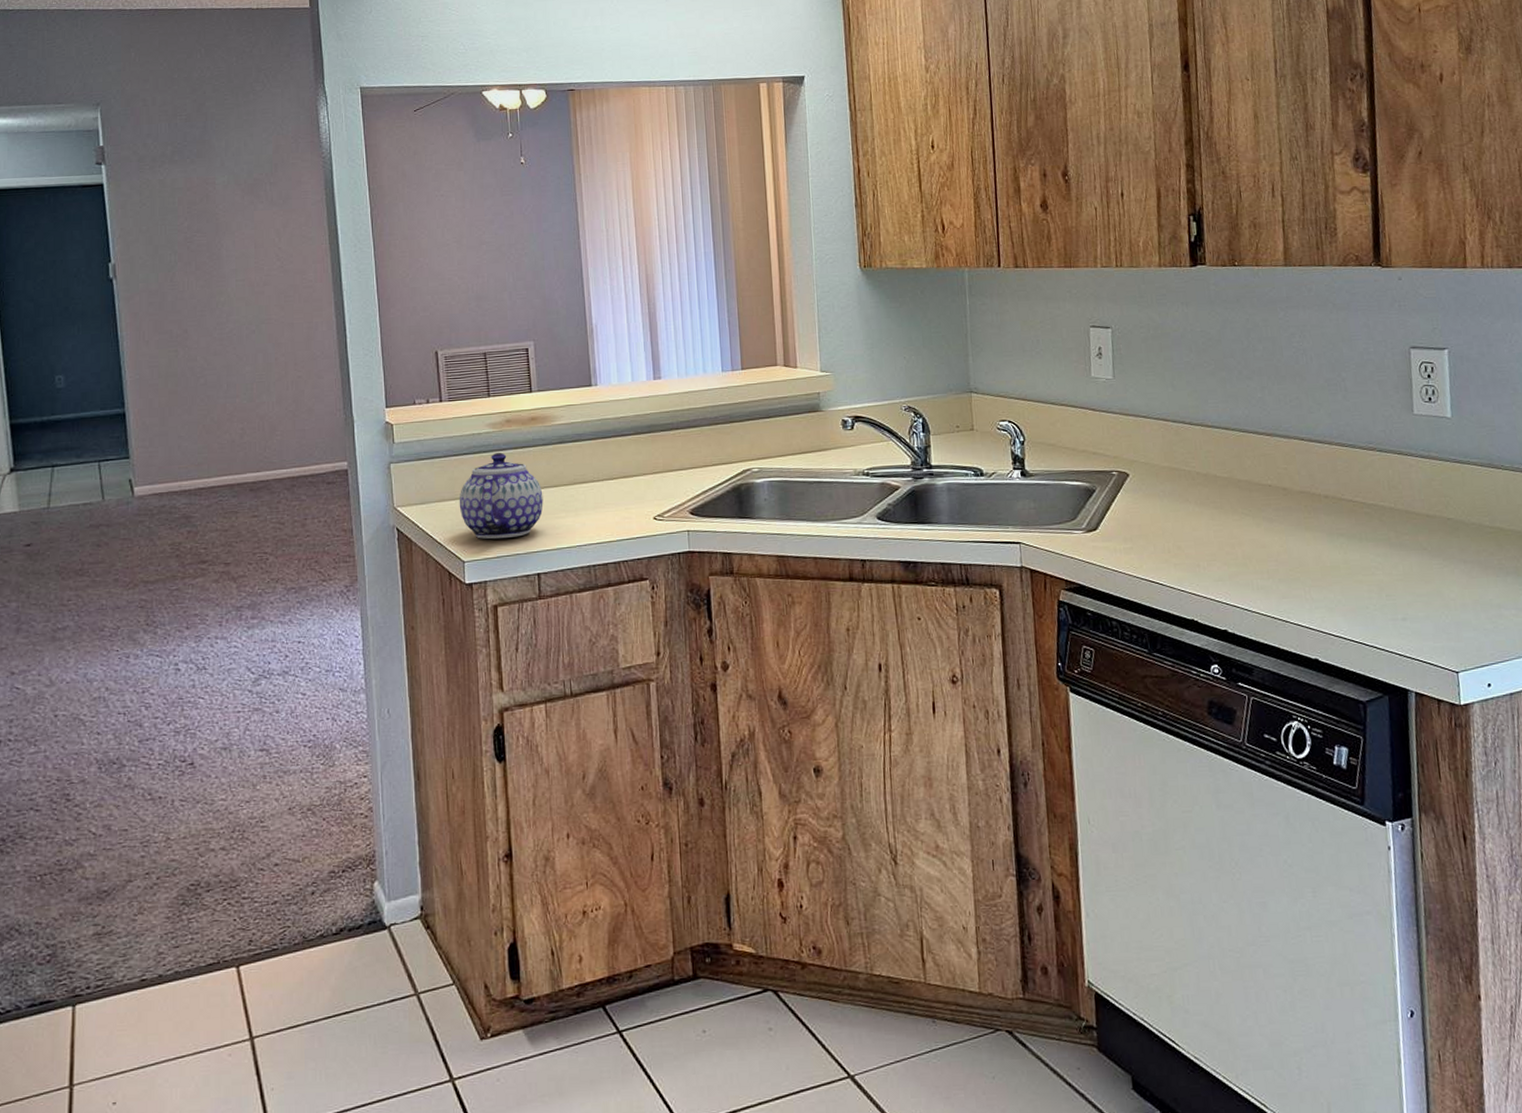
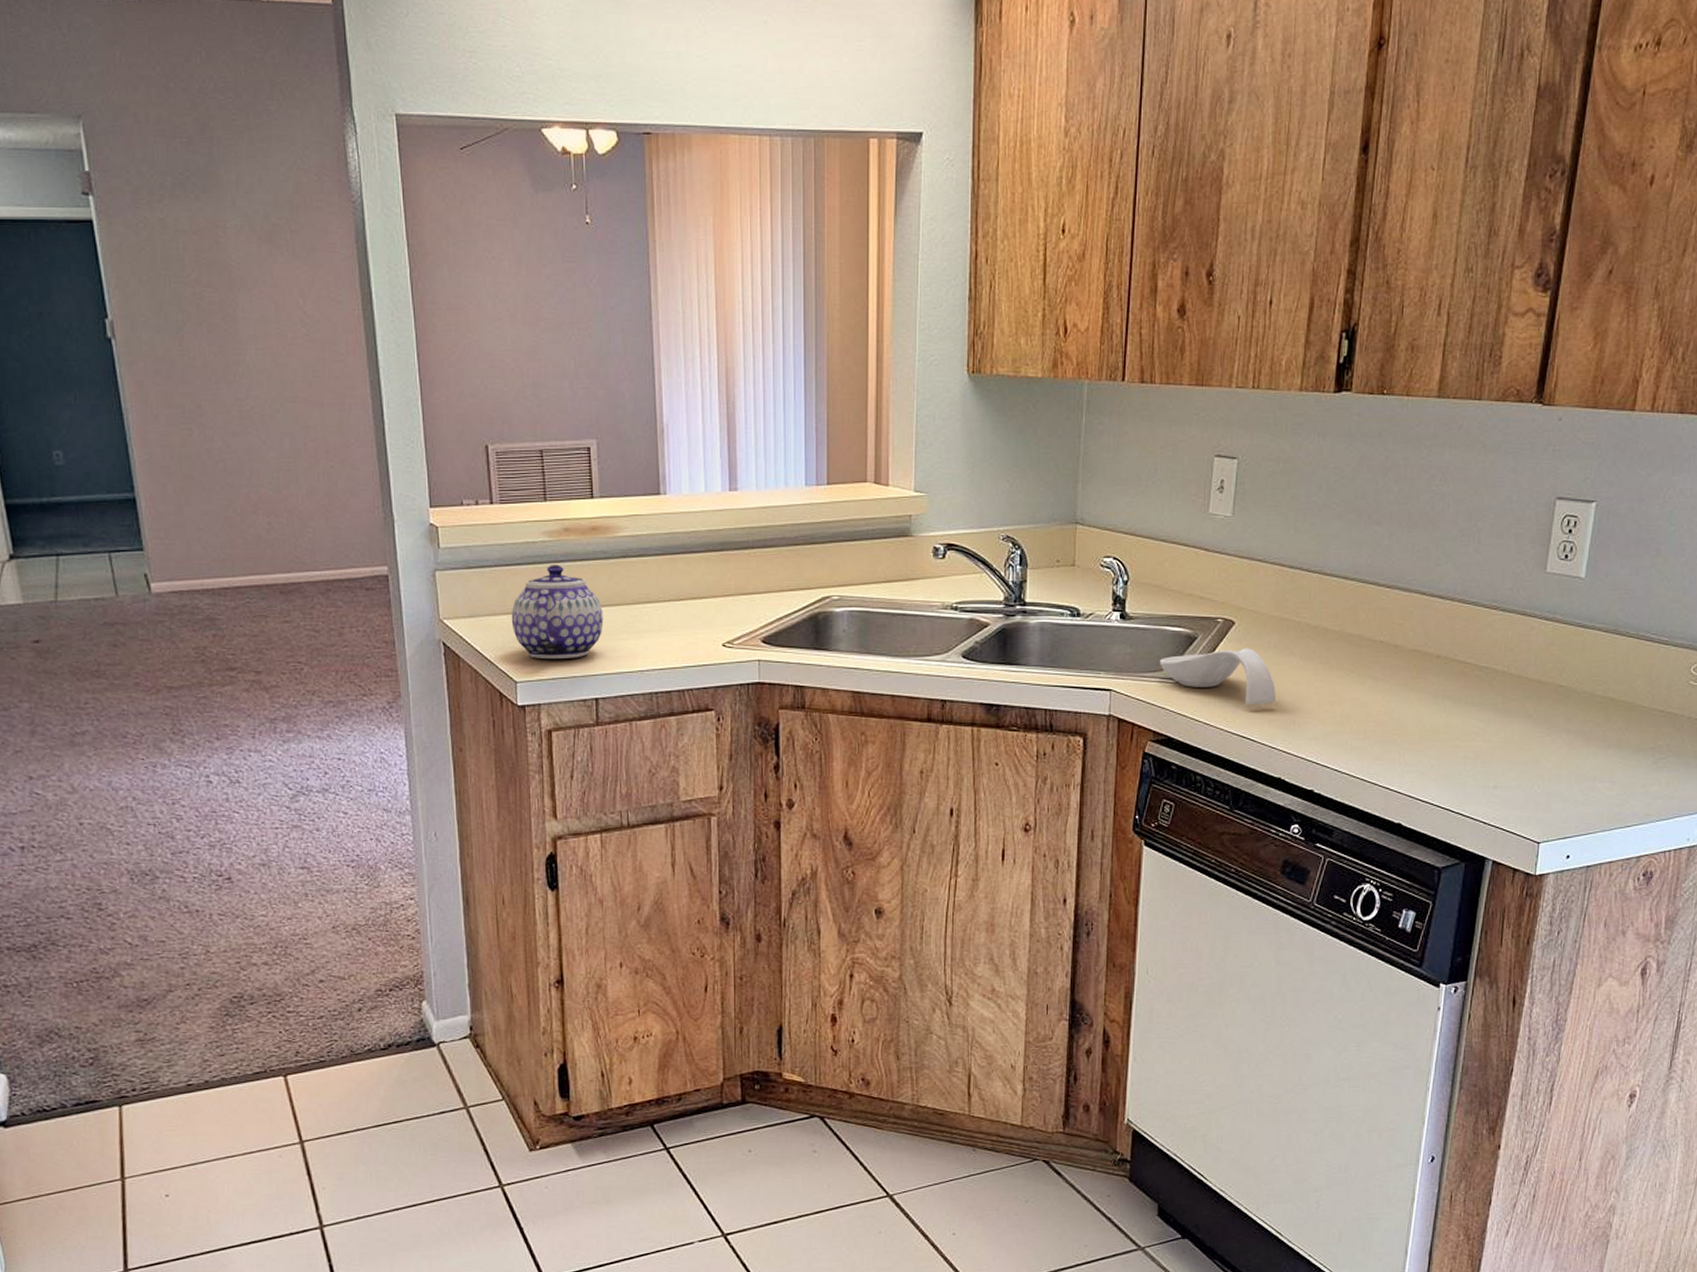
spoon rest: none [1063,497,1179,552] -> present [1160,648,1277,706]

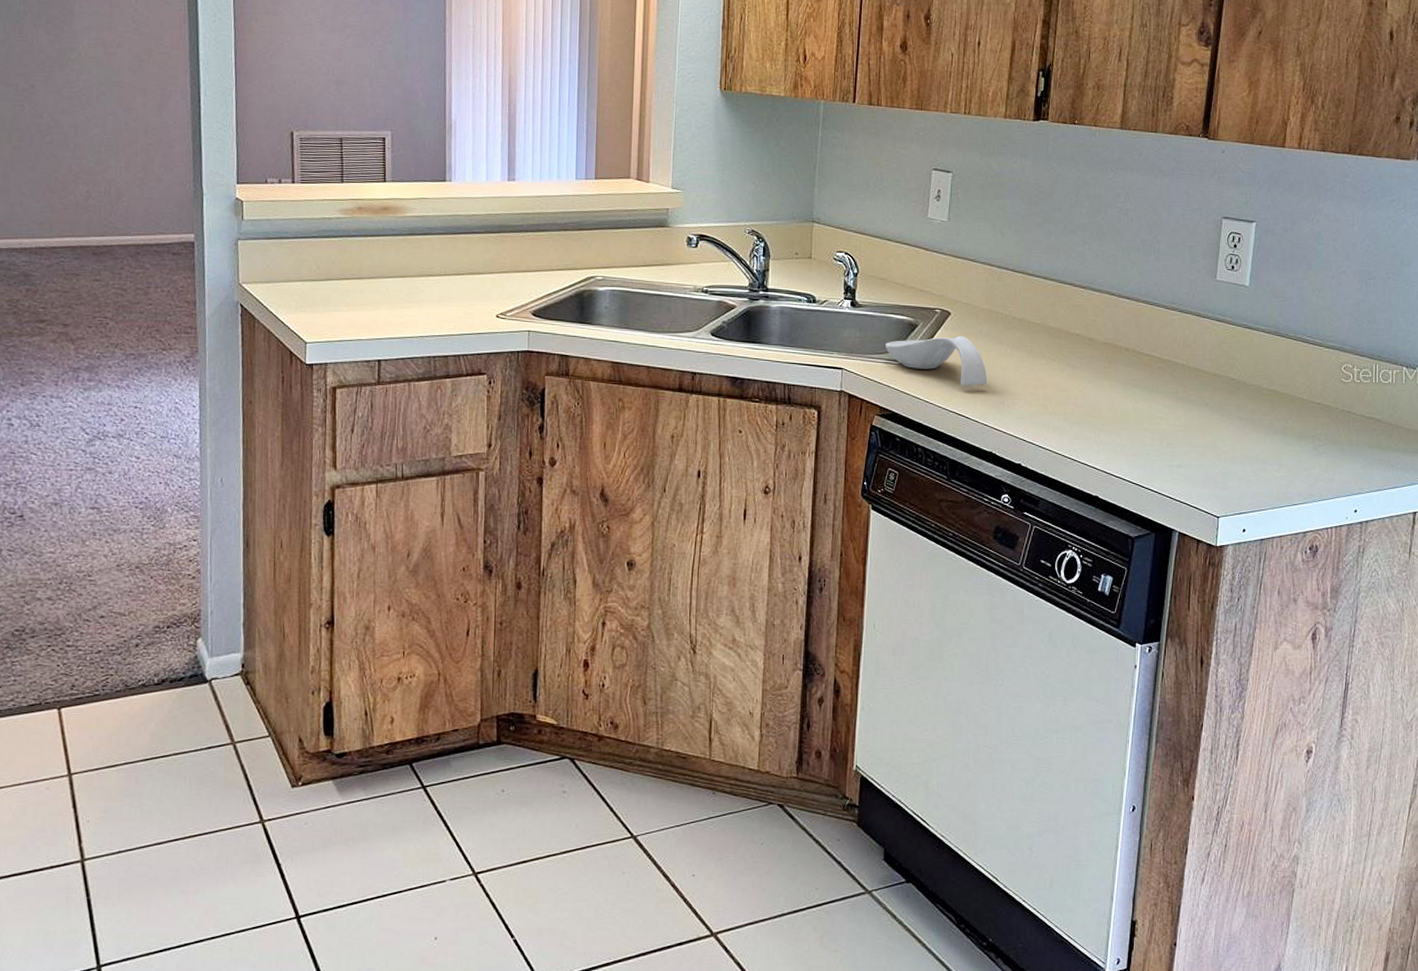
teapot: present [511,565,604,659] -> none [305,239,389,323]

